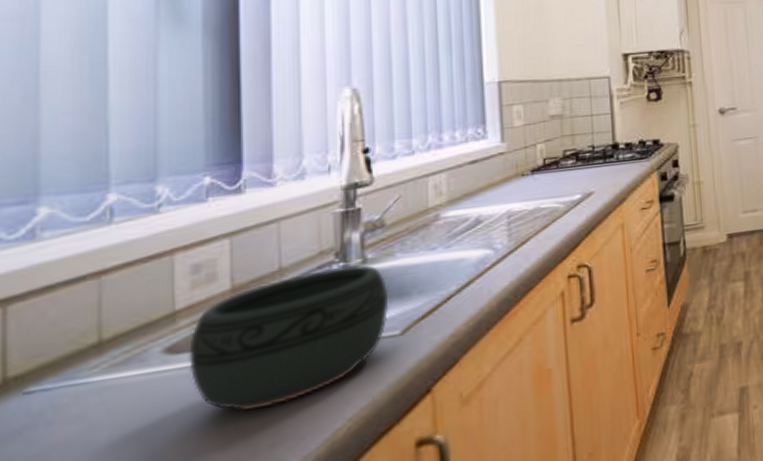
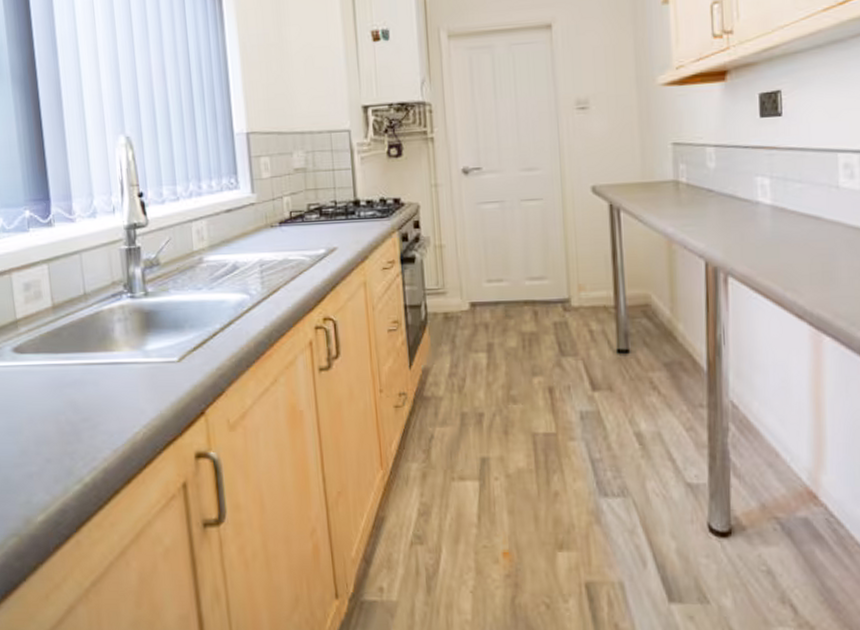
bowl: present [189,264,389,412] -> none [28,296,168,407]

